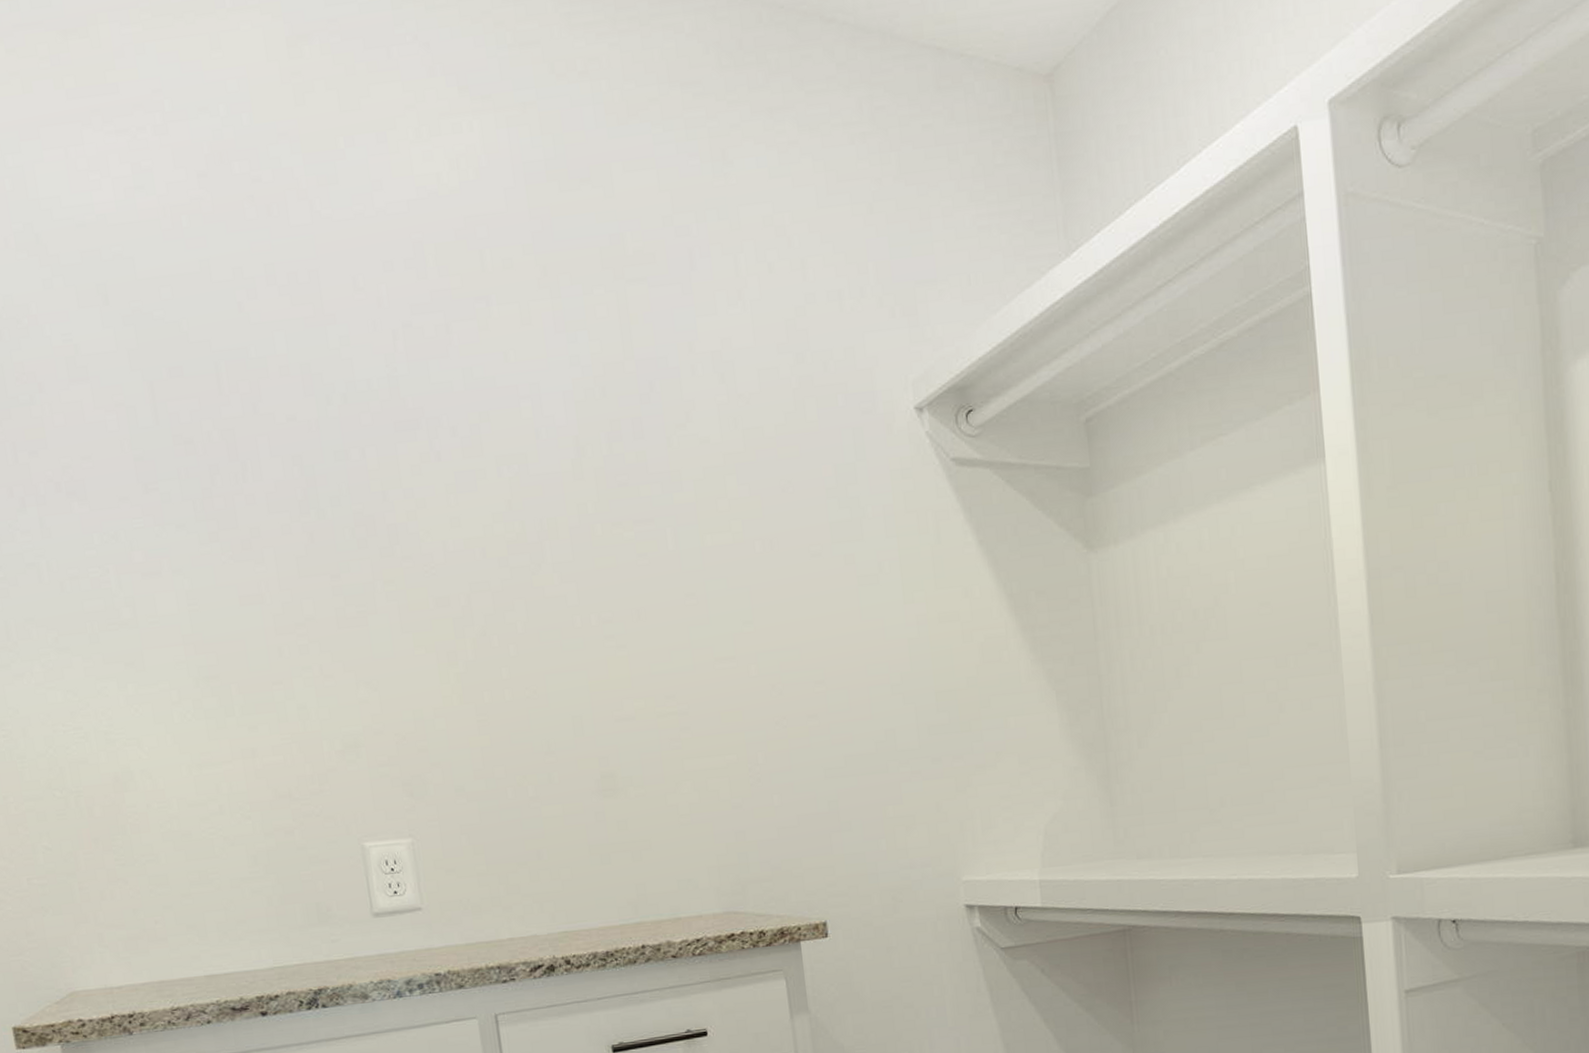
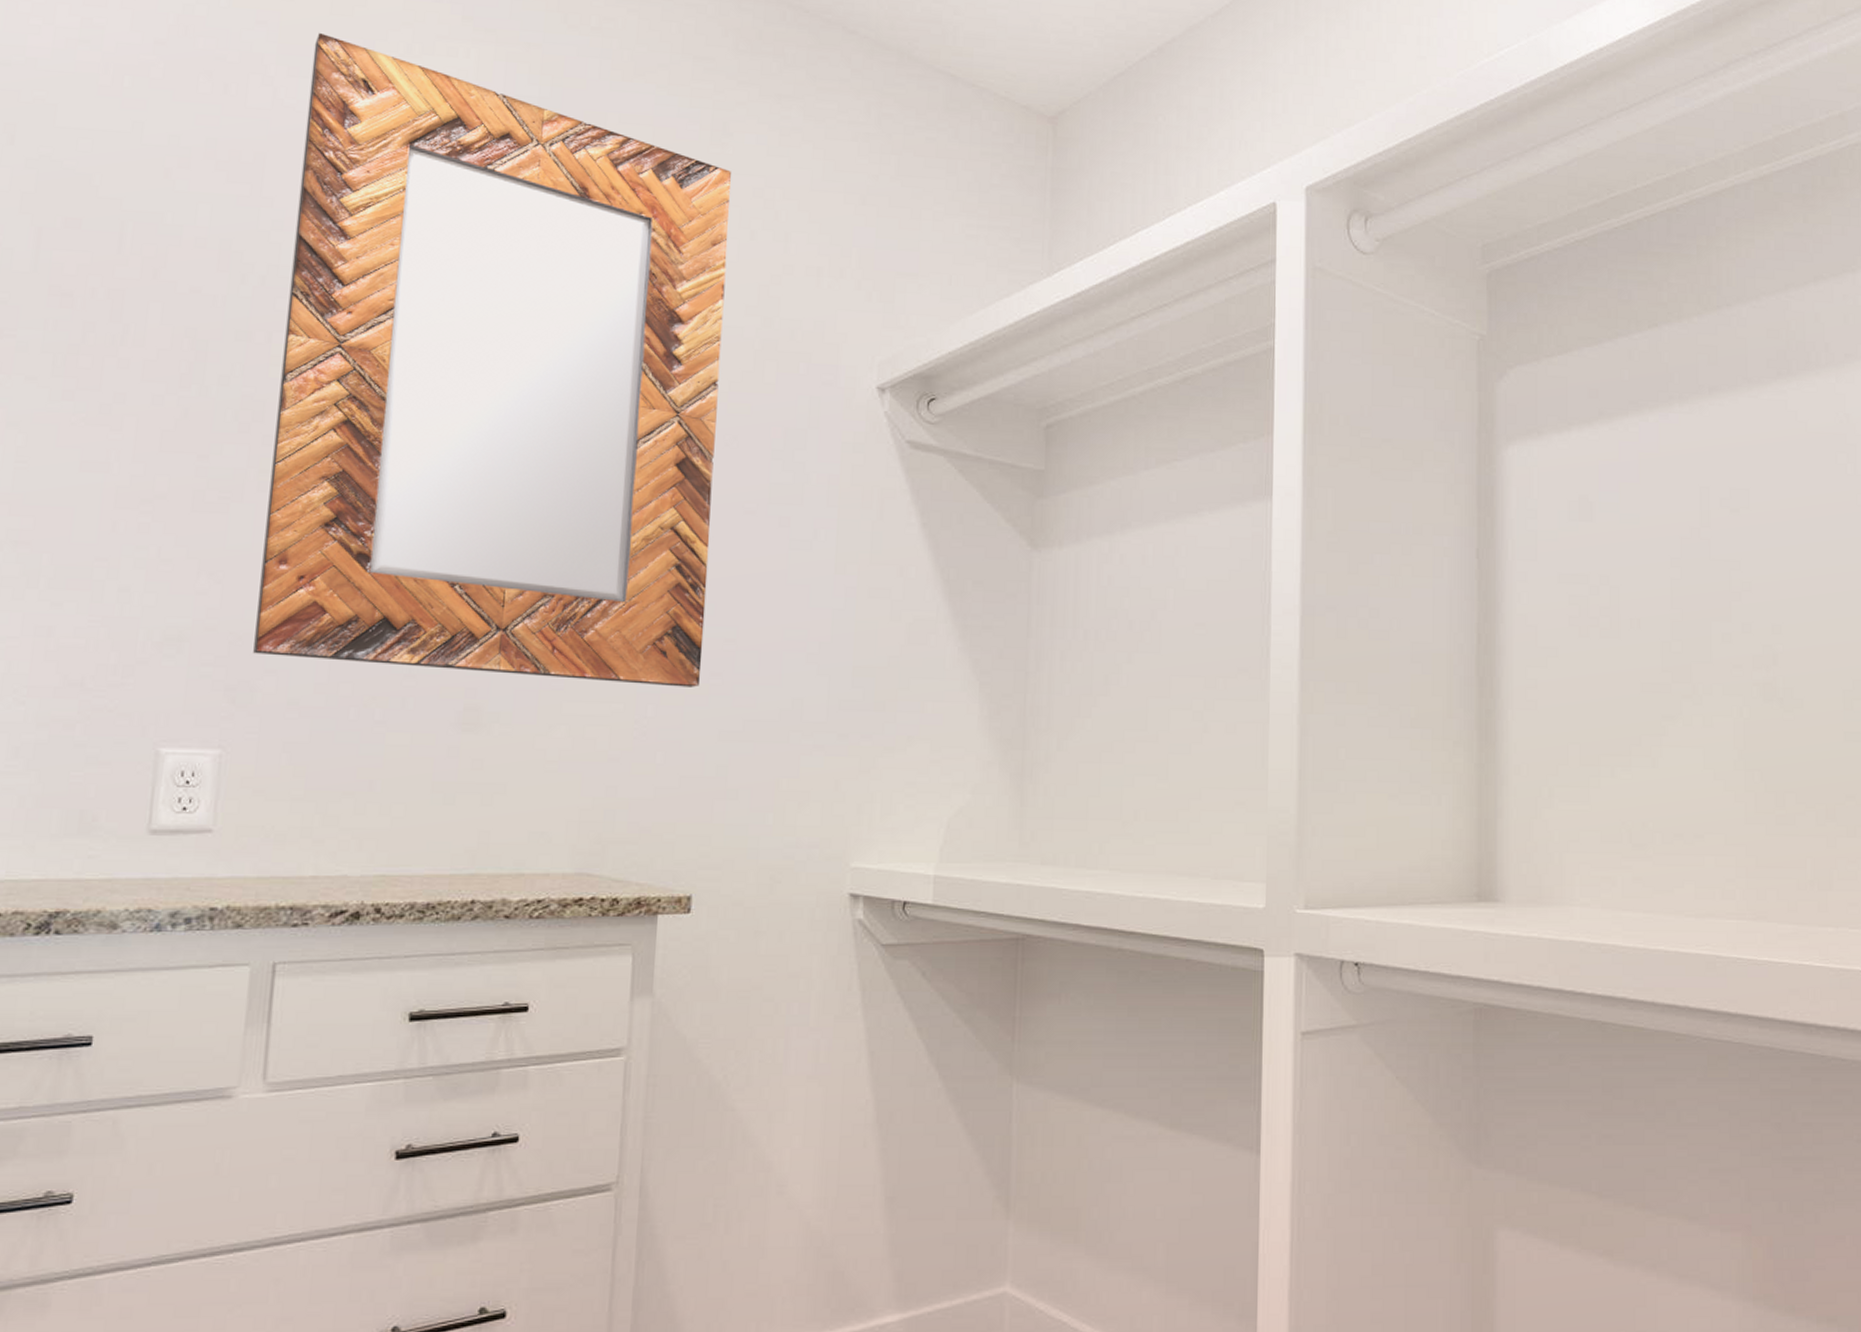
home mirror: none [333,133,799,750] -> present [253,32,731,687]

